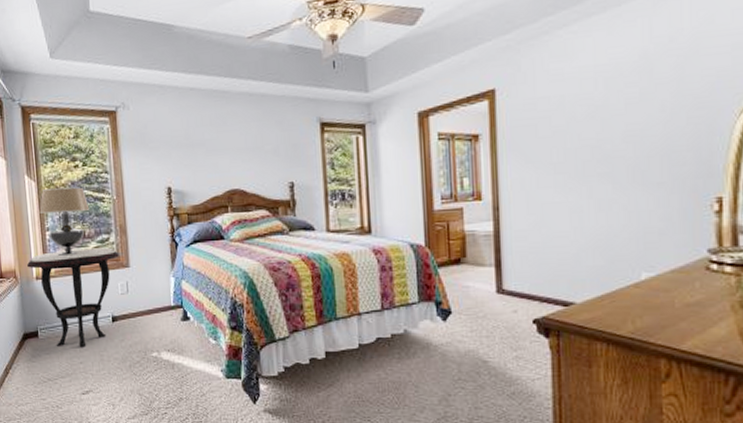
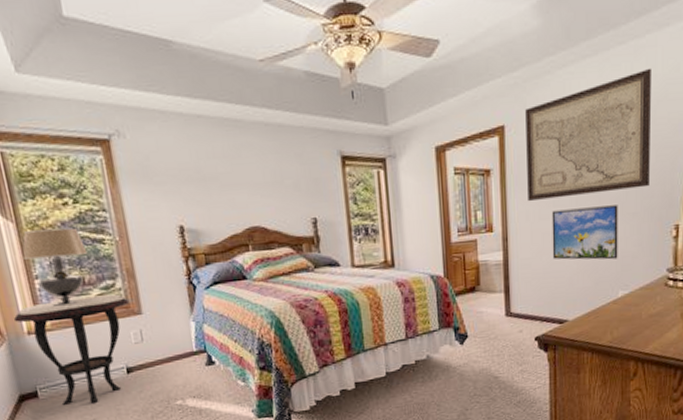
wall art: none [519,21,679,169] -> present [525,68,651,202]
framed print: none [552,173,639,236] -> present [551,205,618,260]

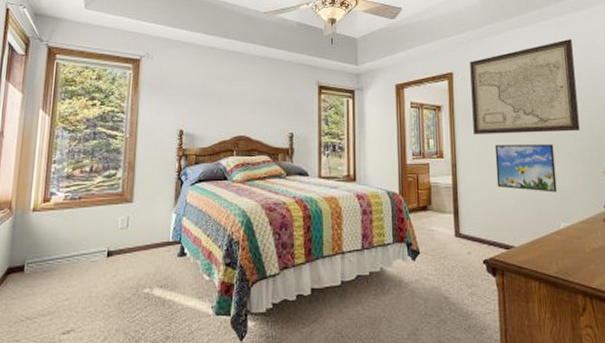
side table: present [13,294,129,405] -> none [24,182,124,283]
table lamp: present [22,228,88,306] -> none [48,124,101,188]

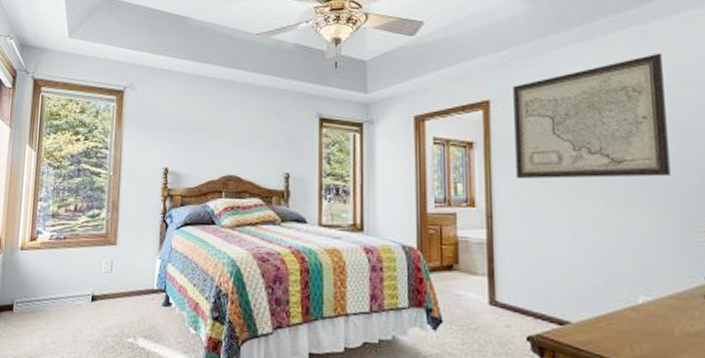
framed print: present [495,144,557,192] -> none [545,191,635,256]

